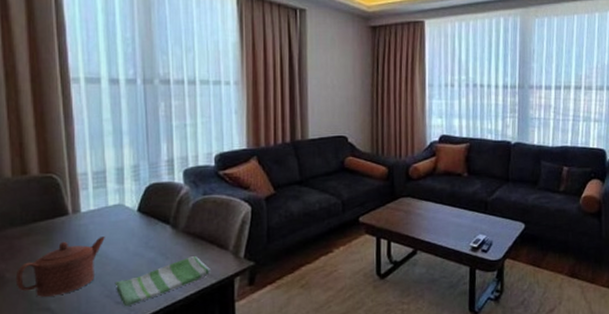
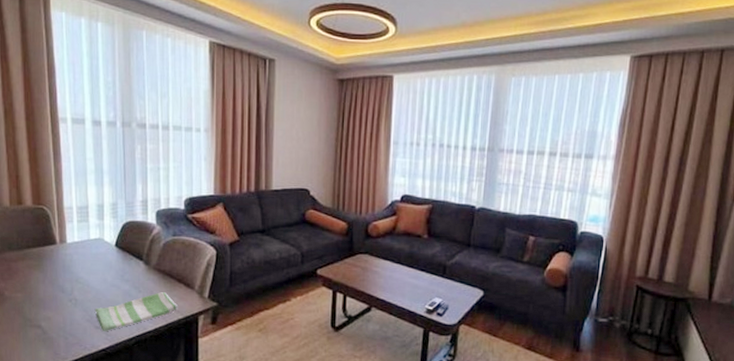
teapot: present [15,237,105,297] -> none [12,266,87,316]

